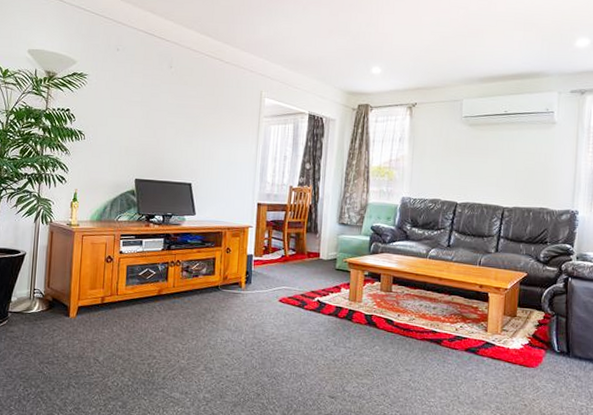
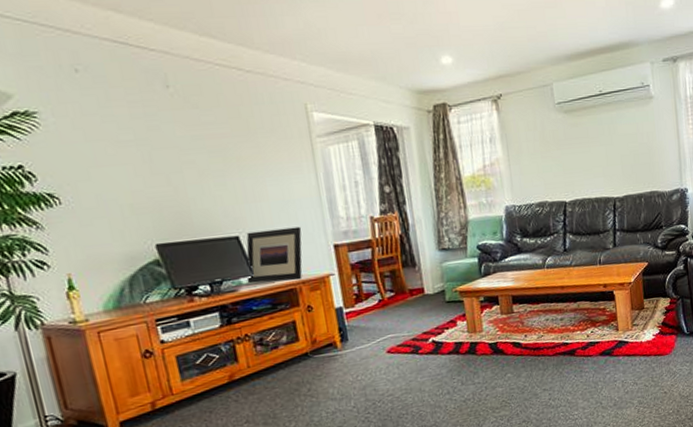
picture frame: none [189,181,237,226] -> present [246,226,303,284]

